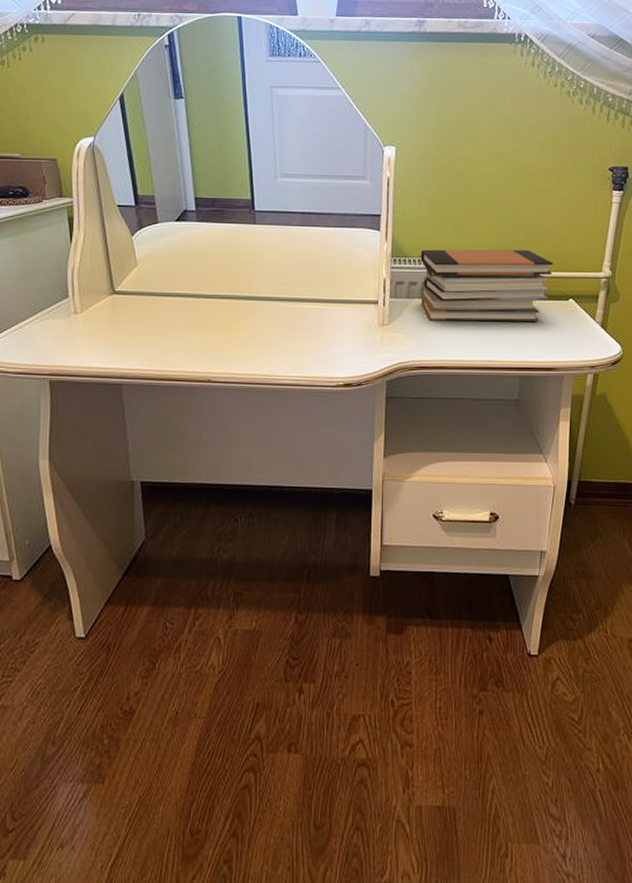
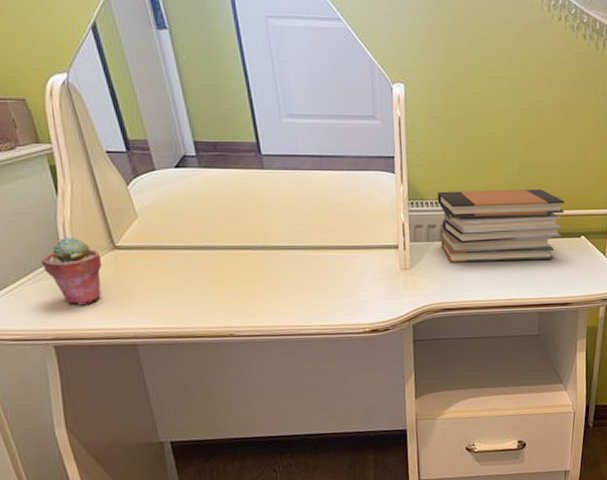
potted succulent: none [49,280,101,345] -> present [40,236,103,306]

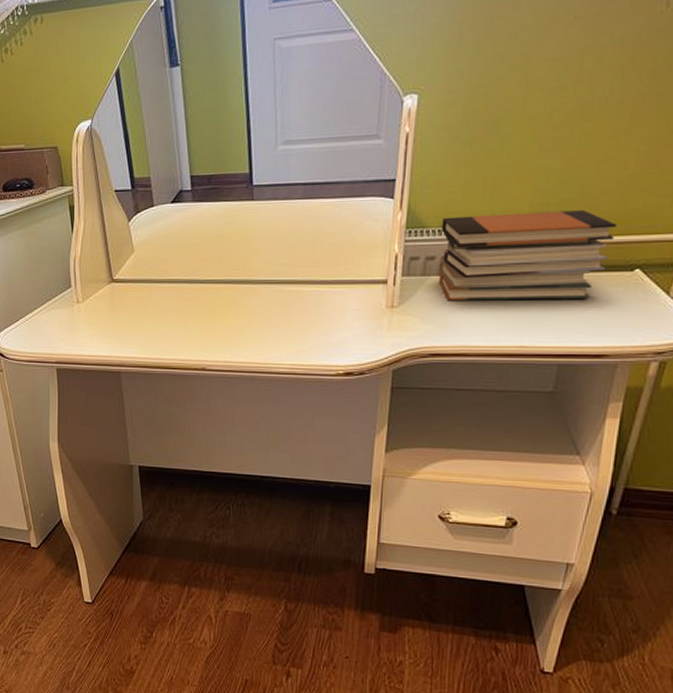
potted succulent: present [40,236,103,306] -> none [54,270,101,334]

